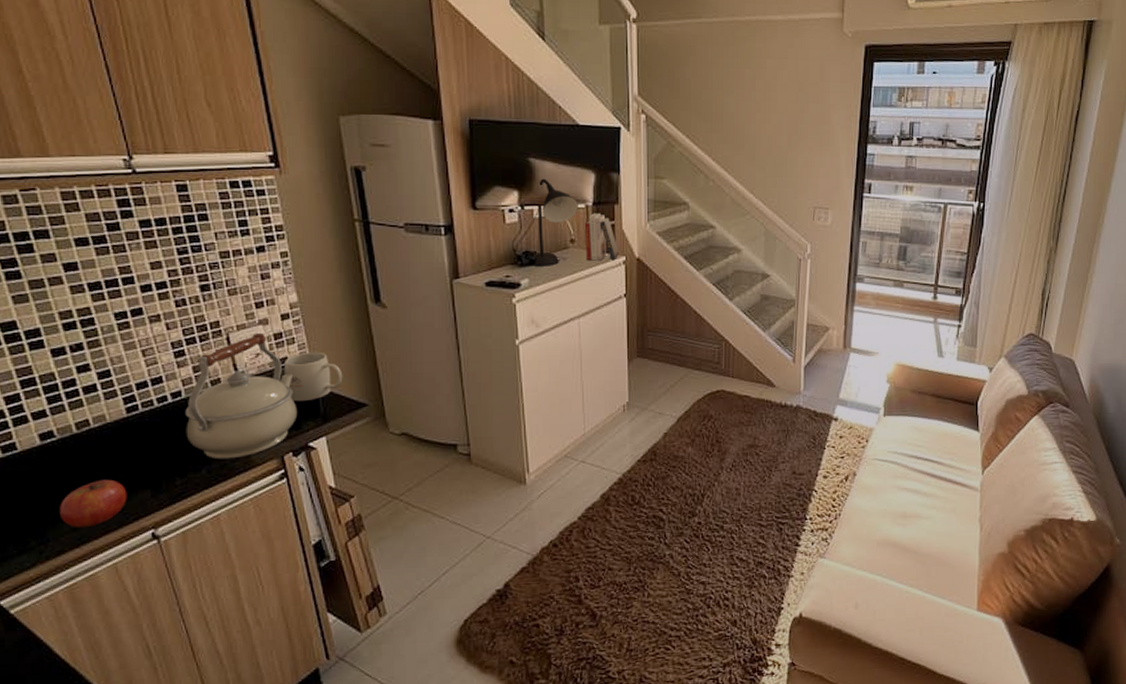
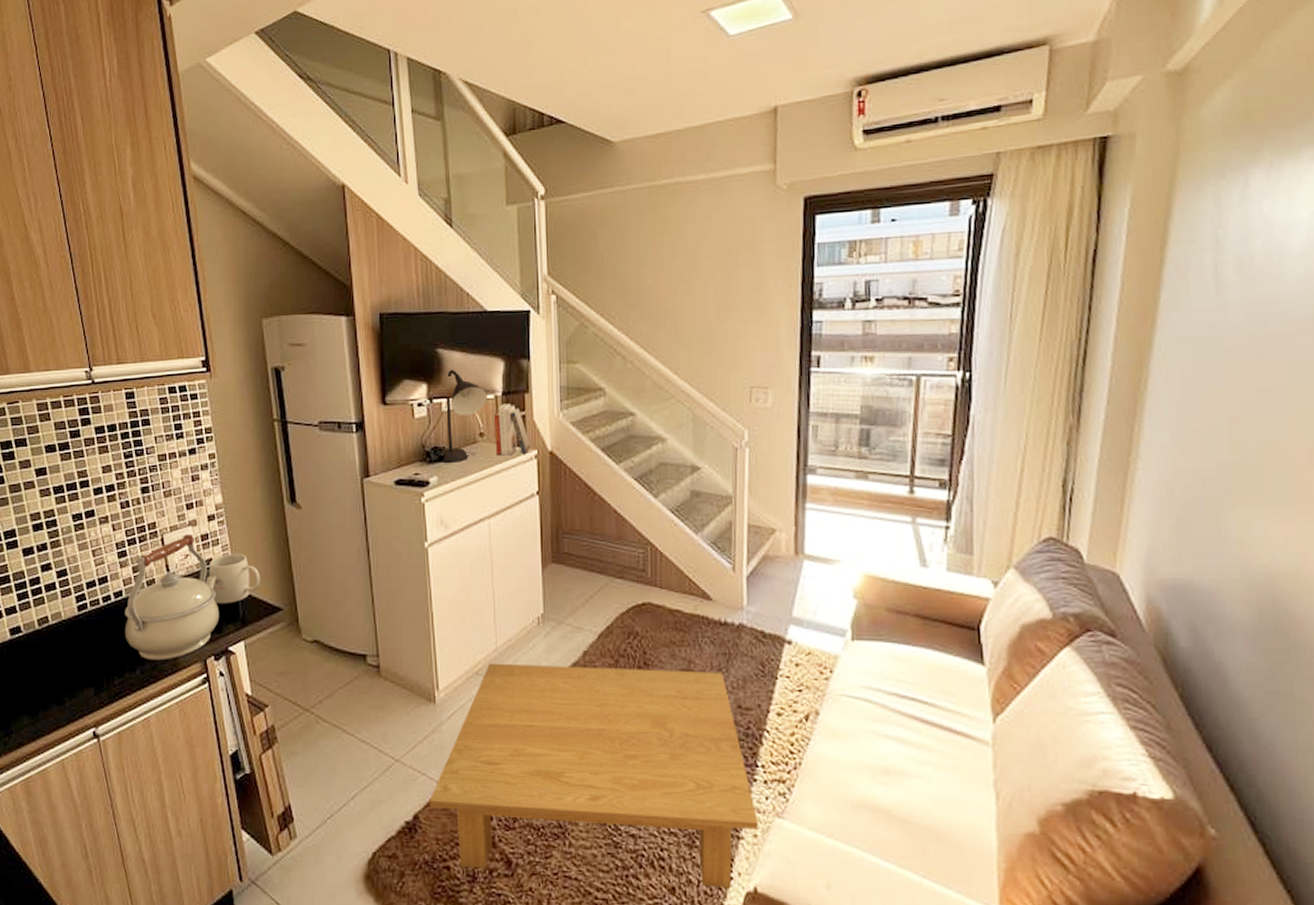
fruit: present [58,479,127,528] -> none [21,675,75,723]
coffee table: none [520,445,805,624] -> present [430,663,759,889]

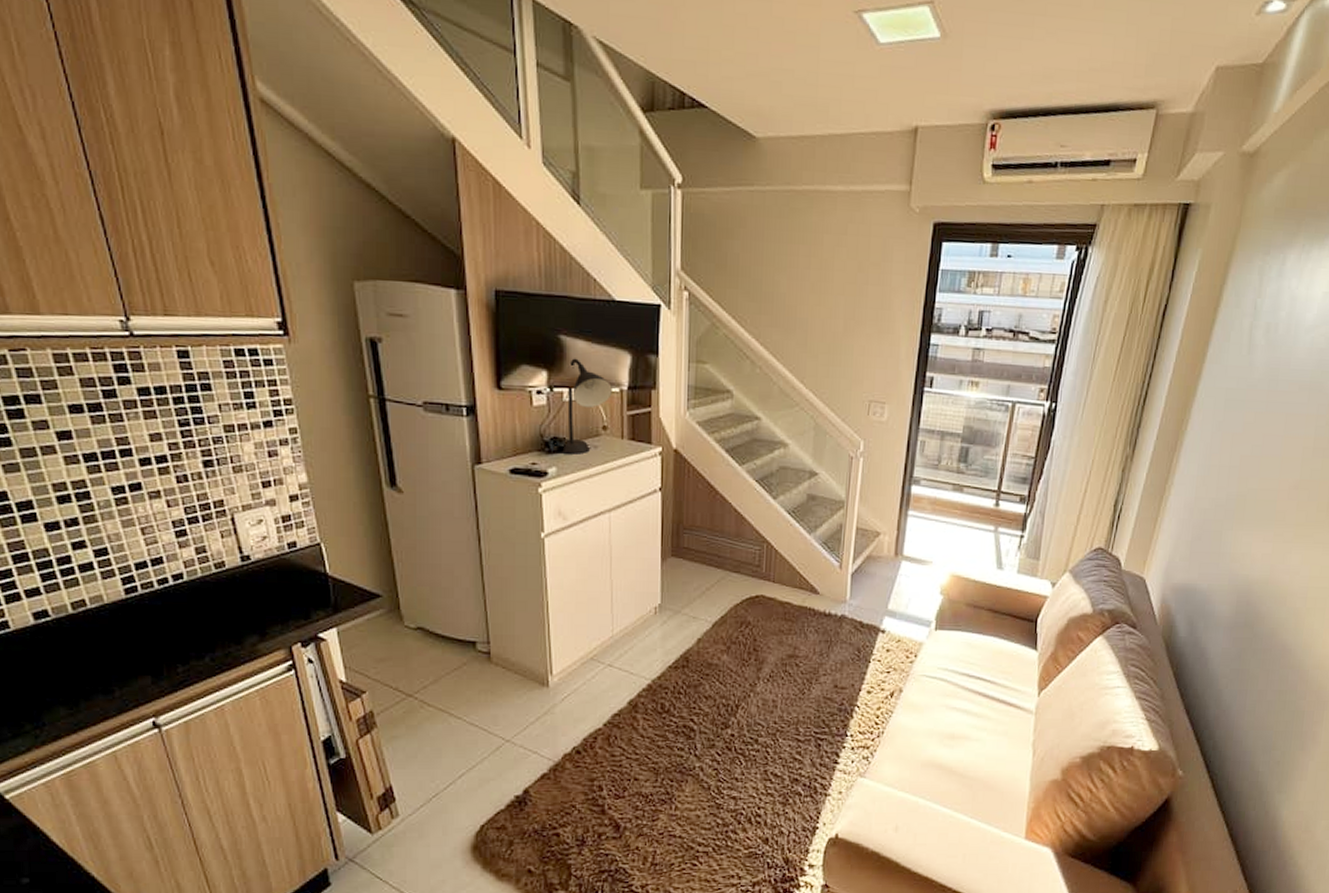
kettle: present [124,533,220,661] -> none [187,514,307,648]
mug: present [209,553,261,604] -> none [293,536,355,590]
coffee table: present [430,663,759,889] -> none [540,649,844,836]
books: present [493,404,532,456] -> none [618,398,656,451]

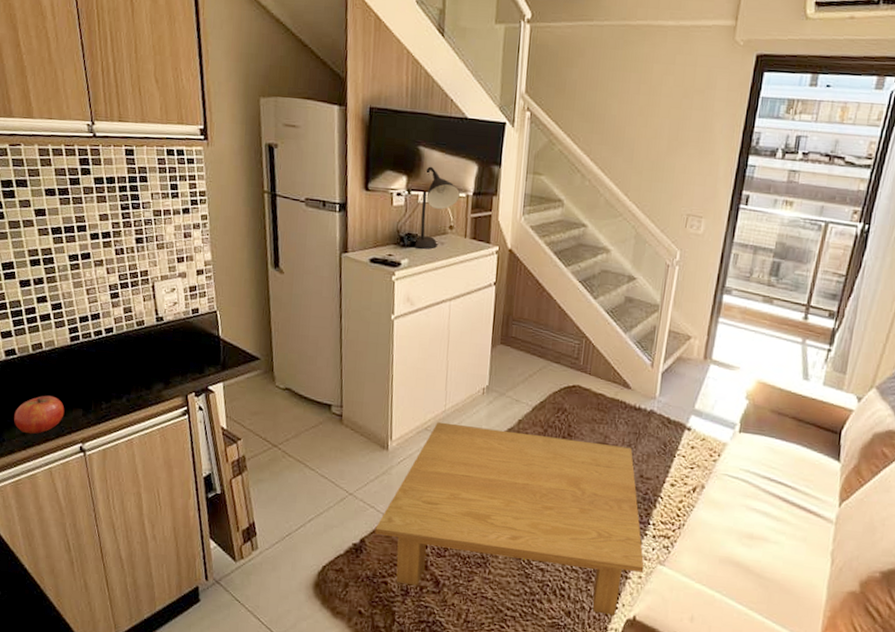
fruit: none [54,663,127,713] -> present [13,395,65,435]
coffee table: none [540,649,844,836] -> present [375,421,644,616]

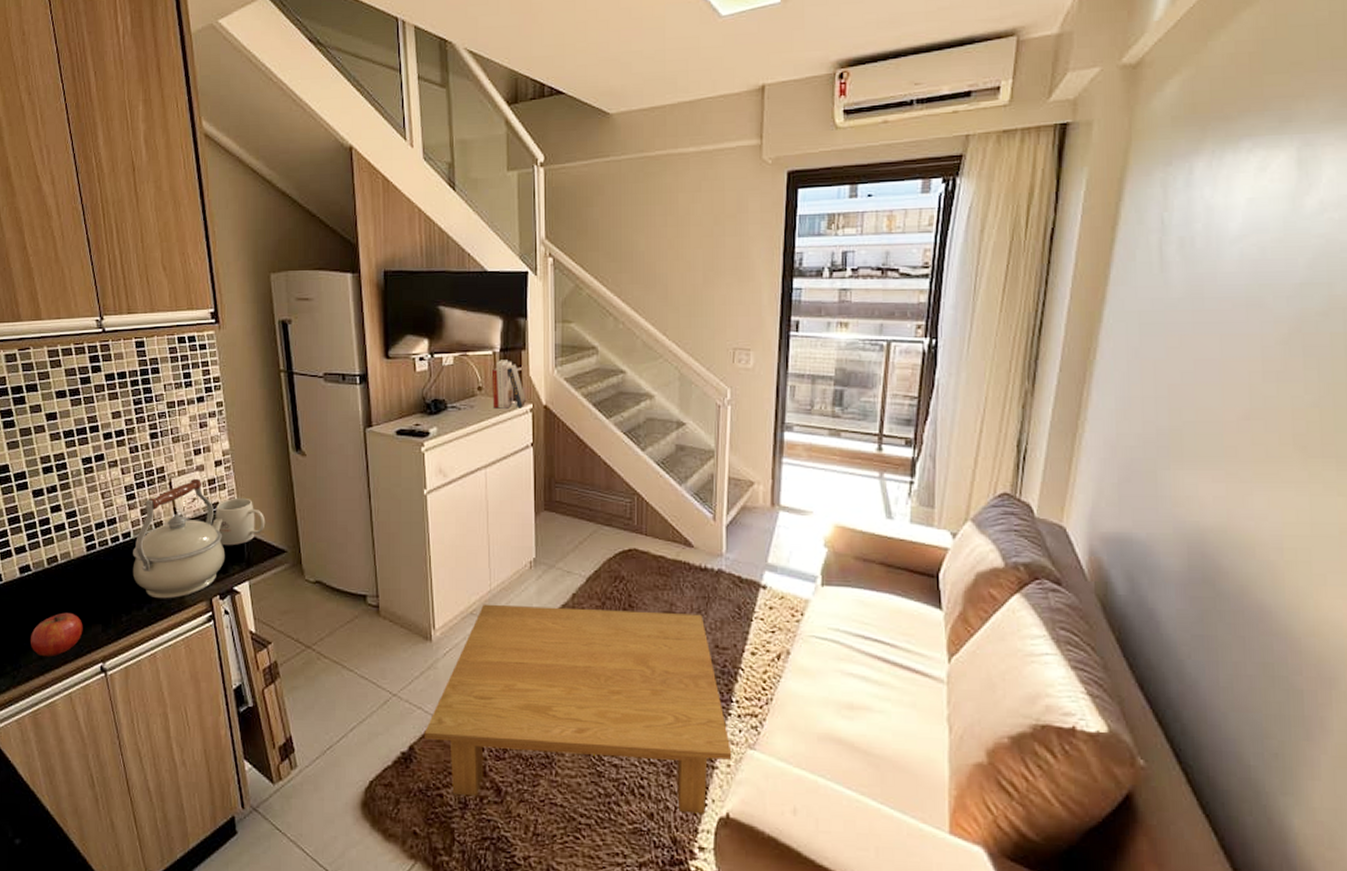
kettle: none [113,284,203,392] -> present [132,478,226,599]
mug: none [195,305,242,350] -> present [216,497,266,546]
desk lamp: present [407,166,460,249] -> none [434,326,486,414]
books: none [461,203,494,250] -> present [491,360,527,409]

